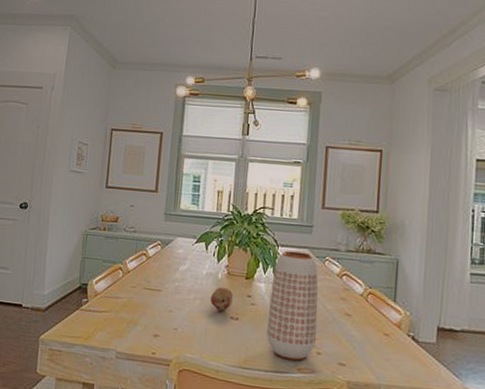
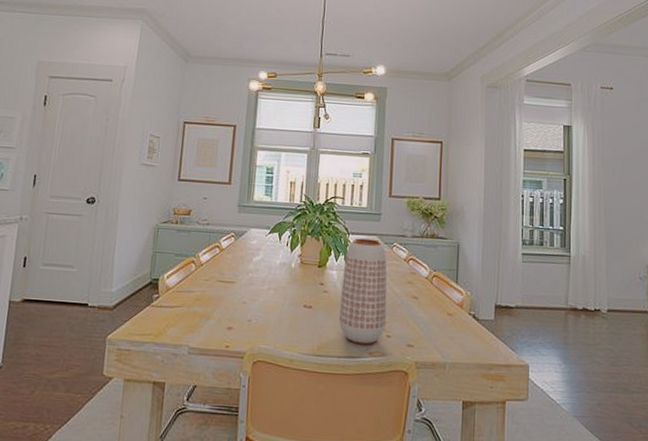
fruit: present [210,287,233,311] -> none [284,277,307,300]

